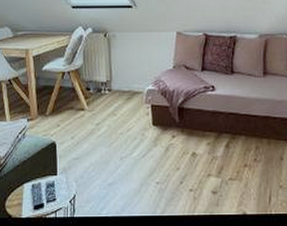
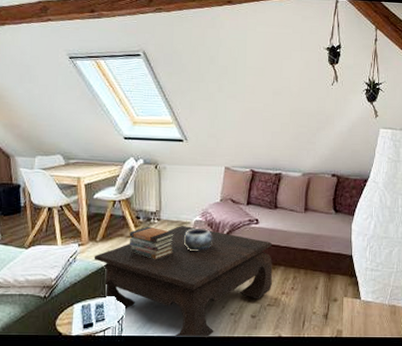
coffee table: none [43,95,233,218] -> present [93,225,272,338]
book stack: none [79,98,127,133] -> present [129,226,175,259]
decorative bowl: none [136,98,166,123] -> present [183,229,212,252]

